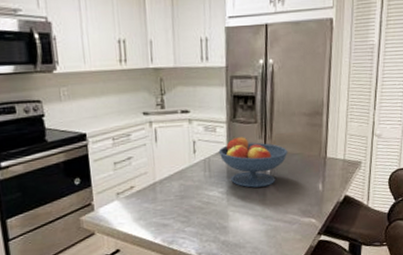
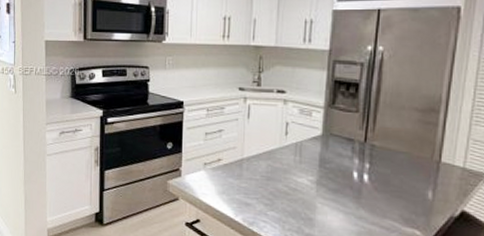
fruit bowl: present [218,136,288,188] -> none [312,123,393,183]

